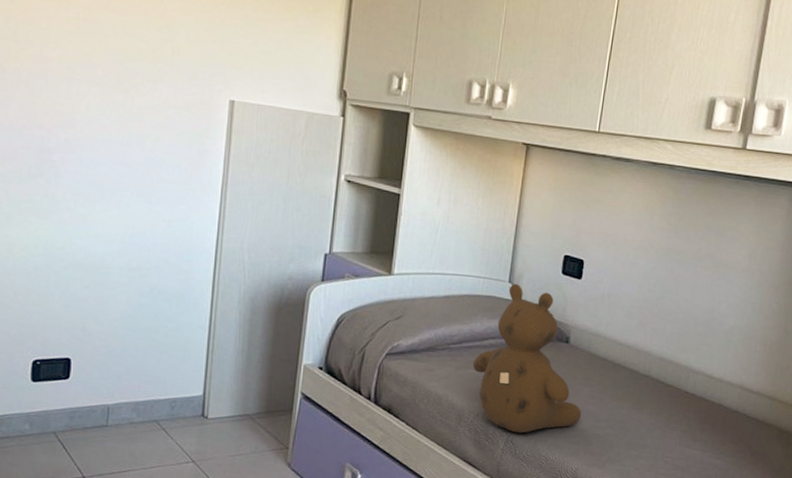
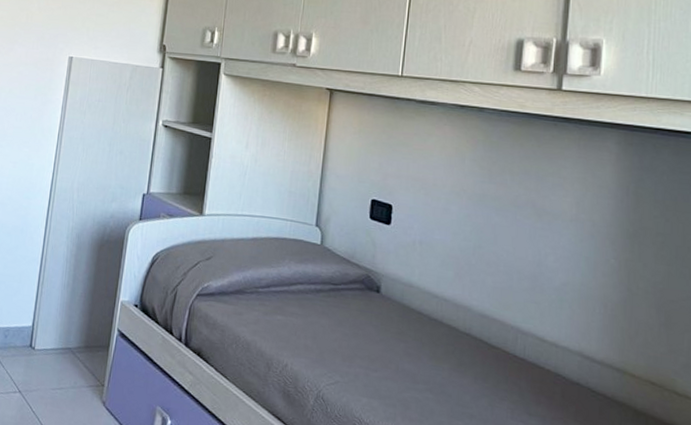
teddy bear: present [472,283,582,434] -> none [280,227,397,390]

